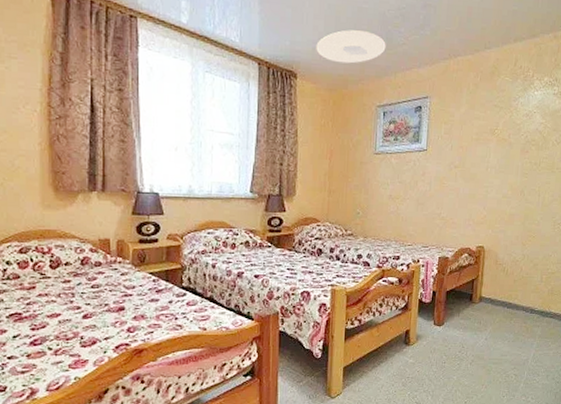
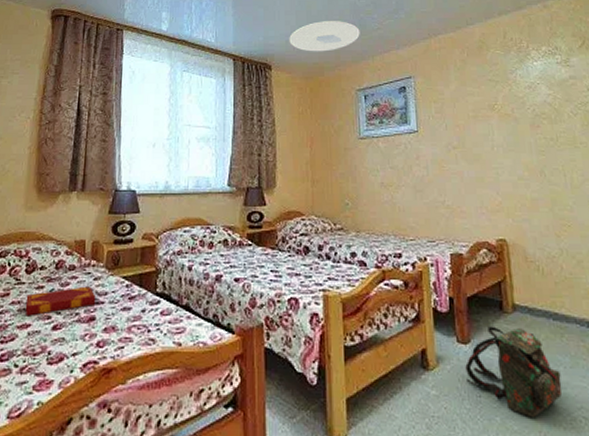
hardback book: none [53,281,124,307] -> present [25,286,97,316]
backpack: none [437,313,505,376] -> present [465,326,563,418]

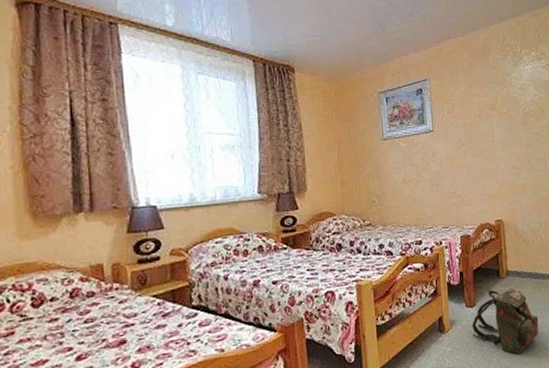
hardback book: present [25,286,97,316] -> none [37,310,125,352]
ceiling light: present [289,21,360,52] -> none [310,21,380,54]

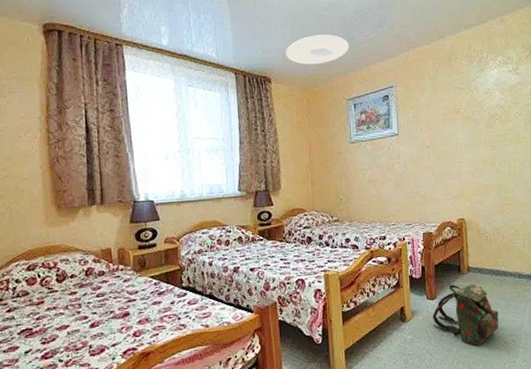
ceiling light: none [310,21,380,54] -> present [286,34,349,65]

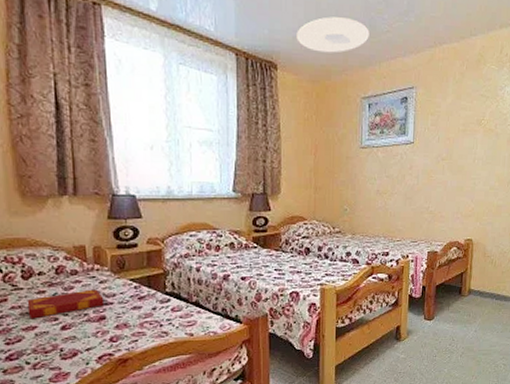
hardback book: none [60,287,128,319] -> present [27,289,105,319]
backpack: present [432,283,499,346] -> none [427,306,494,368]

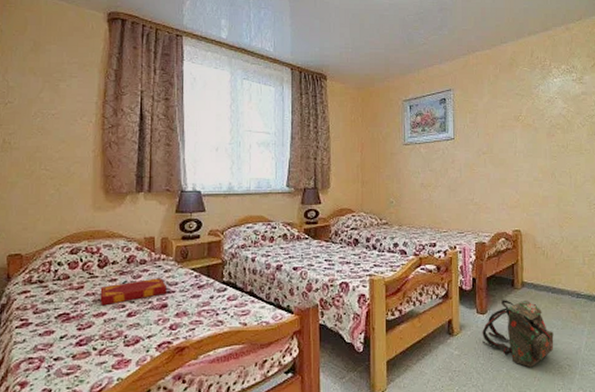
ceiling light: present [296,16,369,53] -> none [343,35,408,64]
backpack: none [427,306,494,368] -> present [482,299,554,368]

